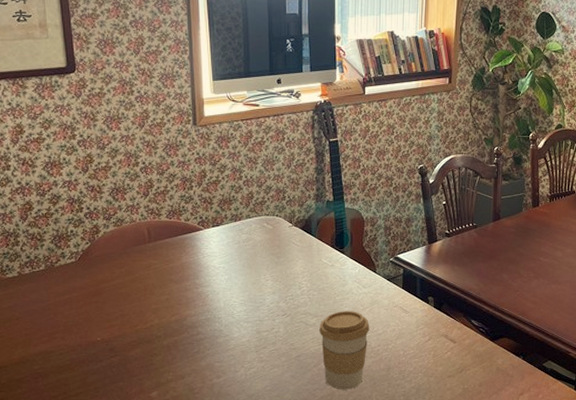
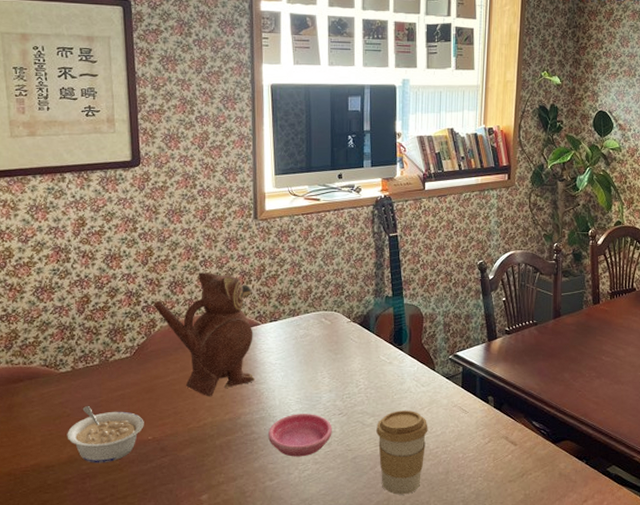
legume: none [17,309,92,364] -> present [67,405,144,463]
teapot: none [96,179,199,300] -> present [153,272,255,397]
saucer: none [214,315,276,356] -> present [268,414,332,457]

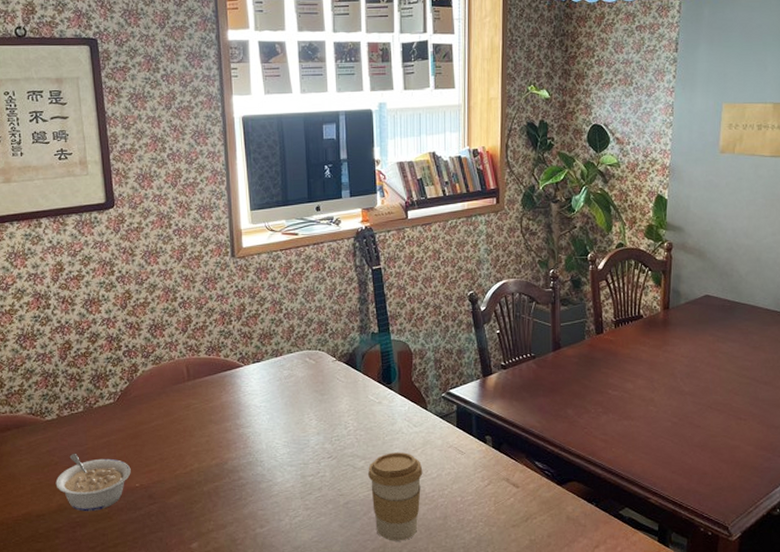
teapot: present [153,272,255,397] -> none [134,314,240,442]
saucer: present [268,414,332,457] -> none [257,458,322,503]

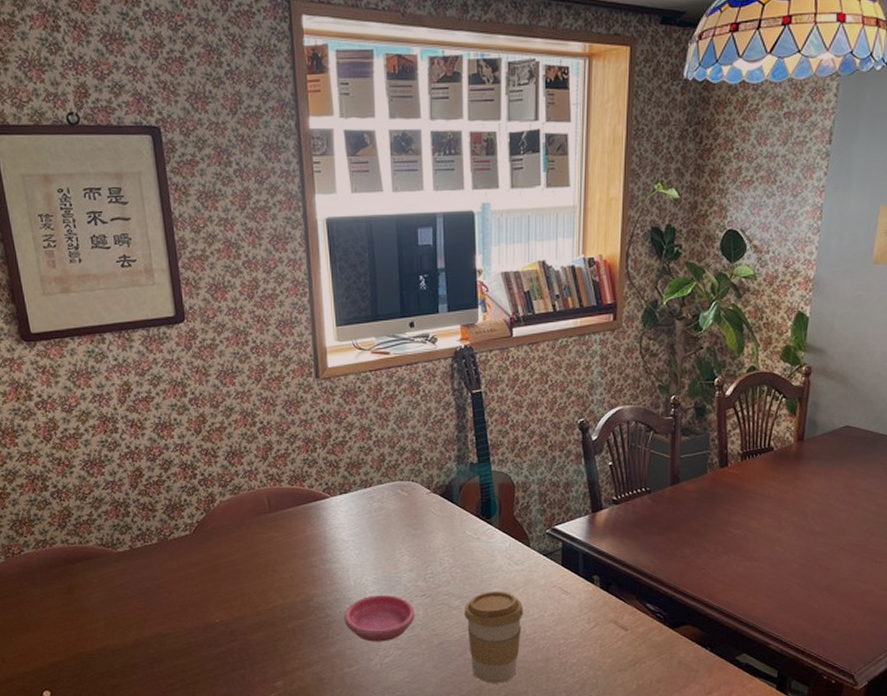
legume: present [55,453,131,512] -> none [130,586,210,647]
saucer: none [257,458,322,503] -> present [344,595,415,642]

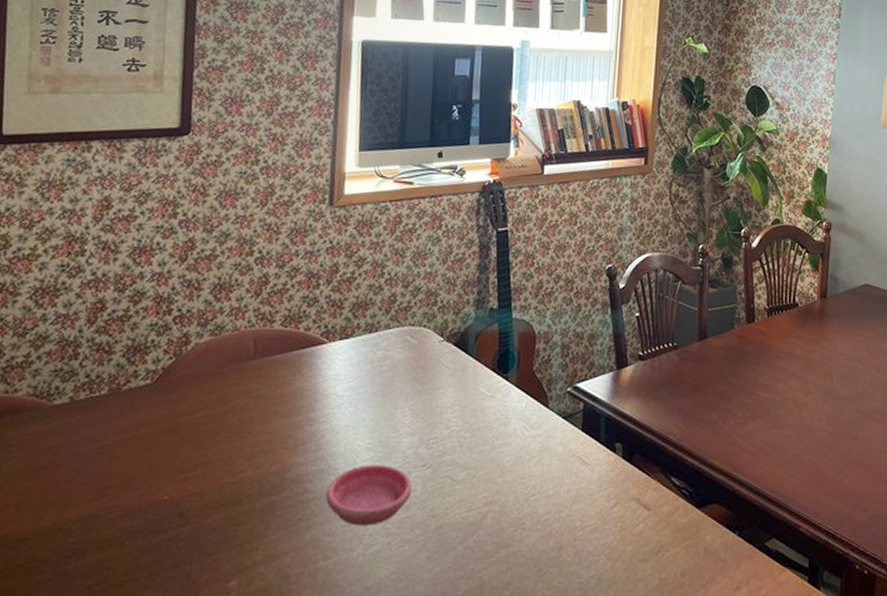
coffee cup: present [464,592,524,684] -> none [469,461,537,580]

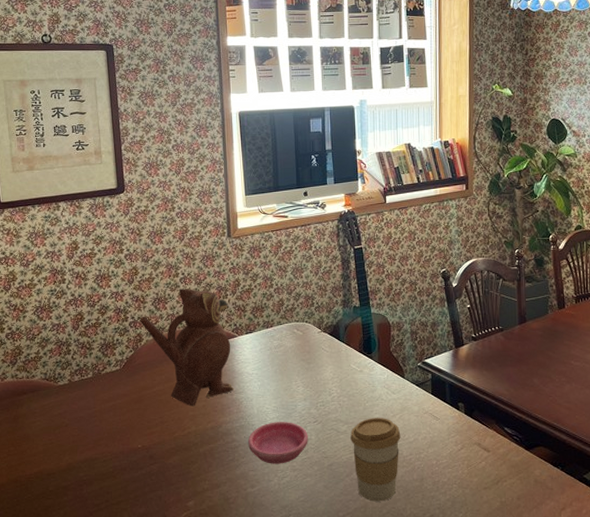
teapot: none [189,272,318,441] -> present [139,289,234,407]
coffee cup: none [469,461,537,580] -> present [350,418,401,502]

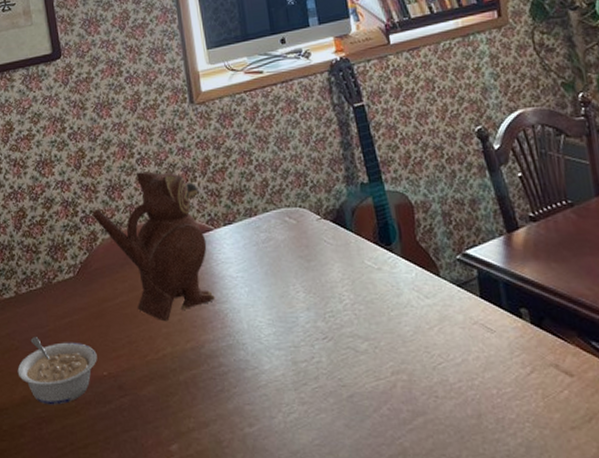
legume: none [65,415,134,471] -> present [17,336,97,405]
saucer: present [248,422,308,464] -> none [239,339,318,396]
coffee cup: present [350,418,401,502] -> none [373,331,445,447]

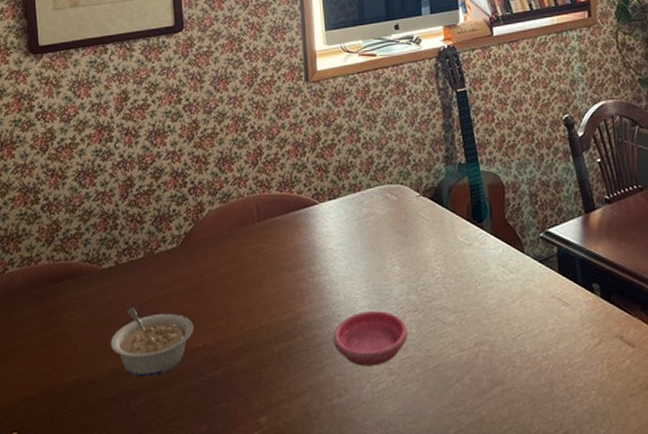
teapot: present [92,172,215,322] -> none [201,145,315,293]
saucer: none [239,339,318,396] -> present [334,311,408,366]

